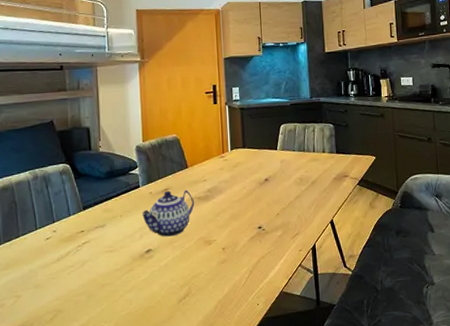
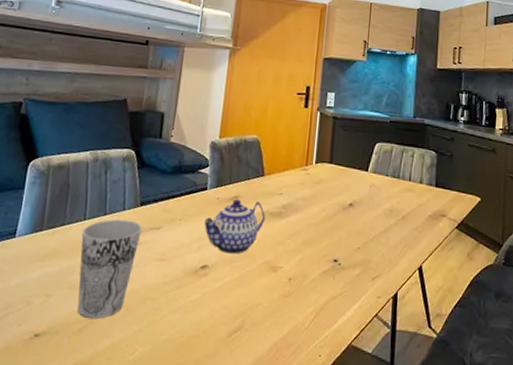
cup: none [36,223,89,309] -> present [77,219,142,319]

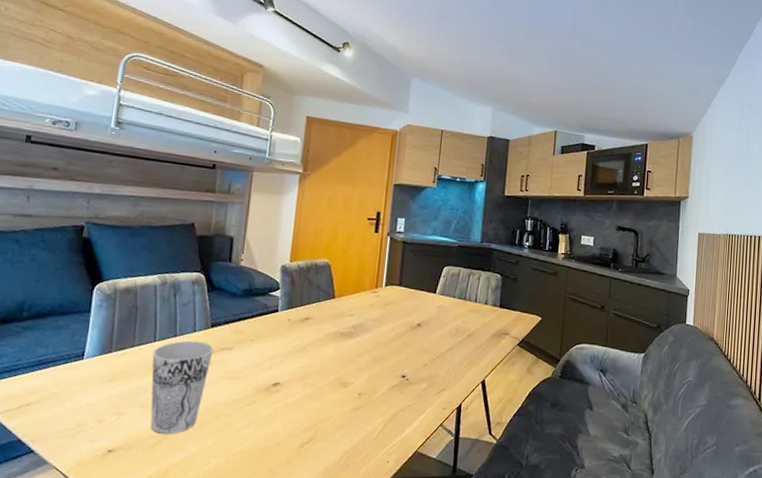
teapot: present [204,198,266,254] -> none [275,320,337,372]

